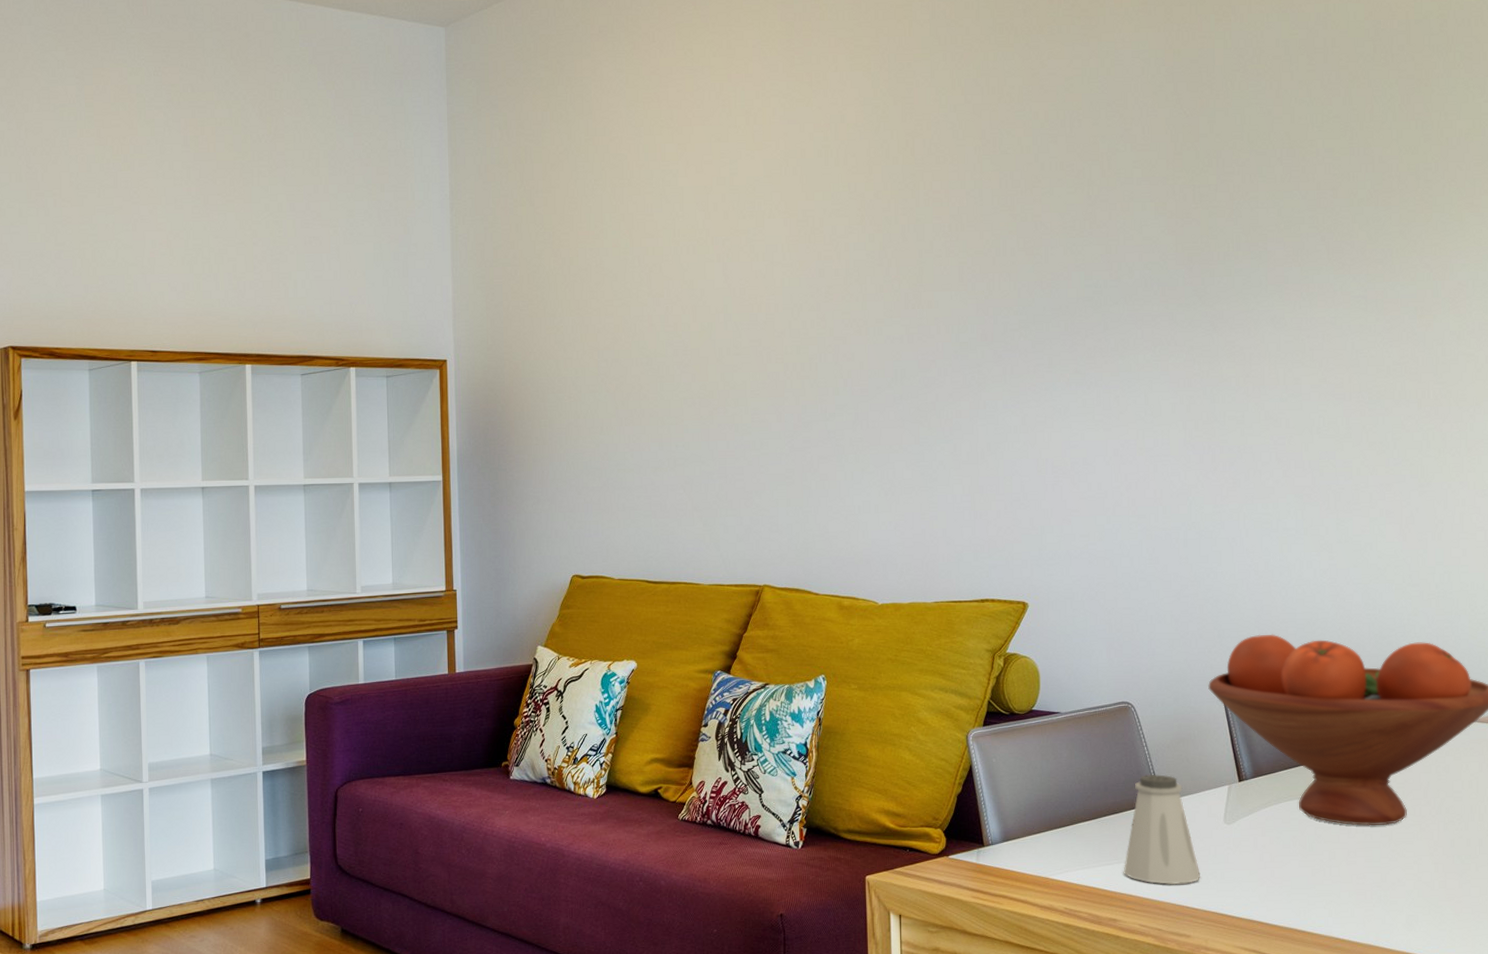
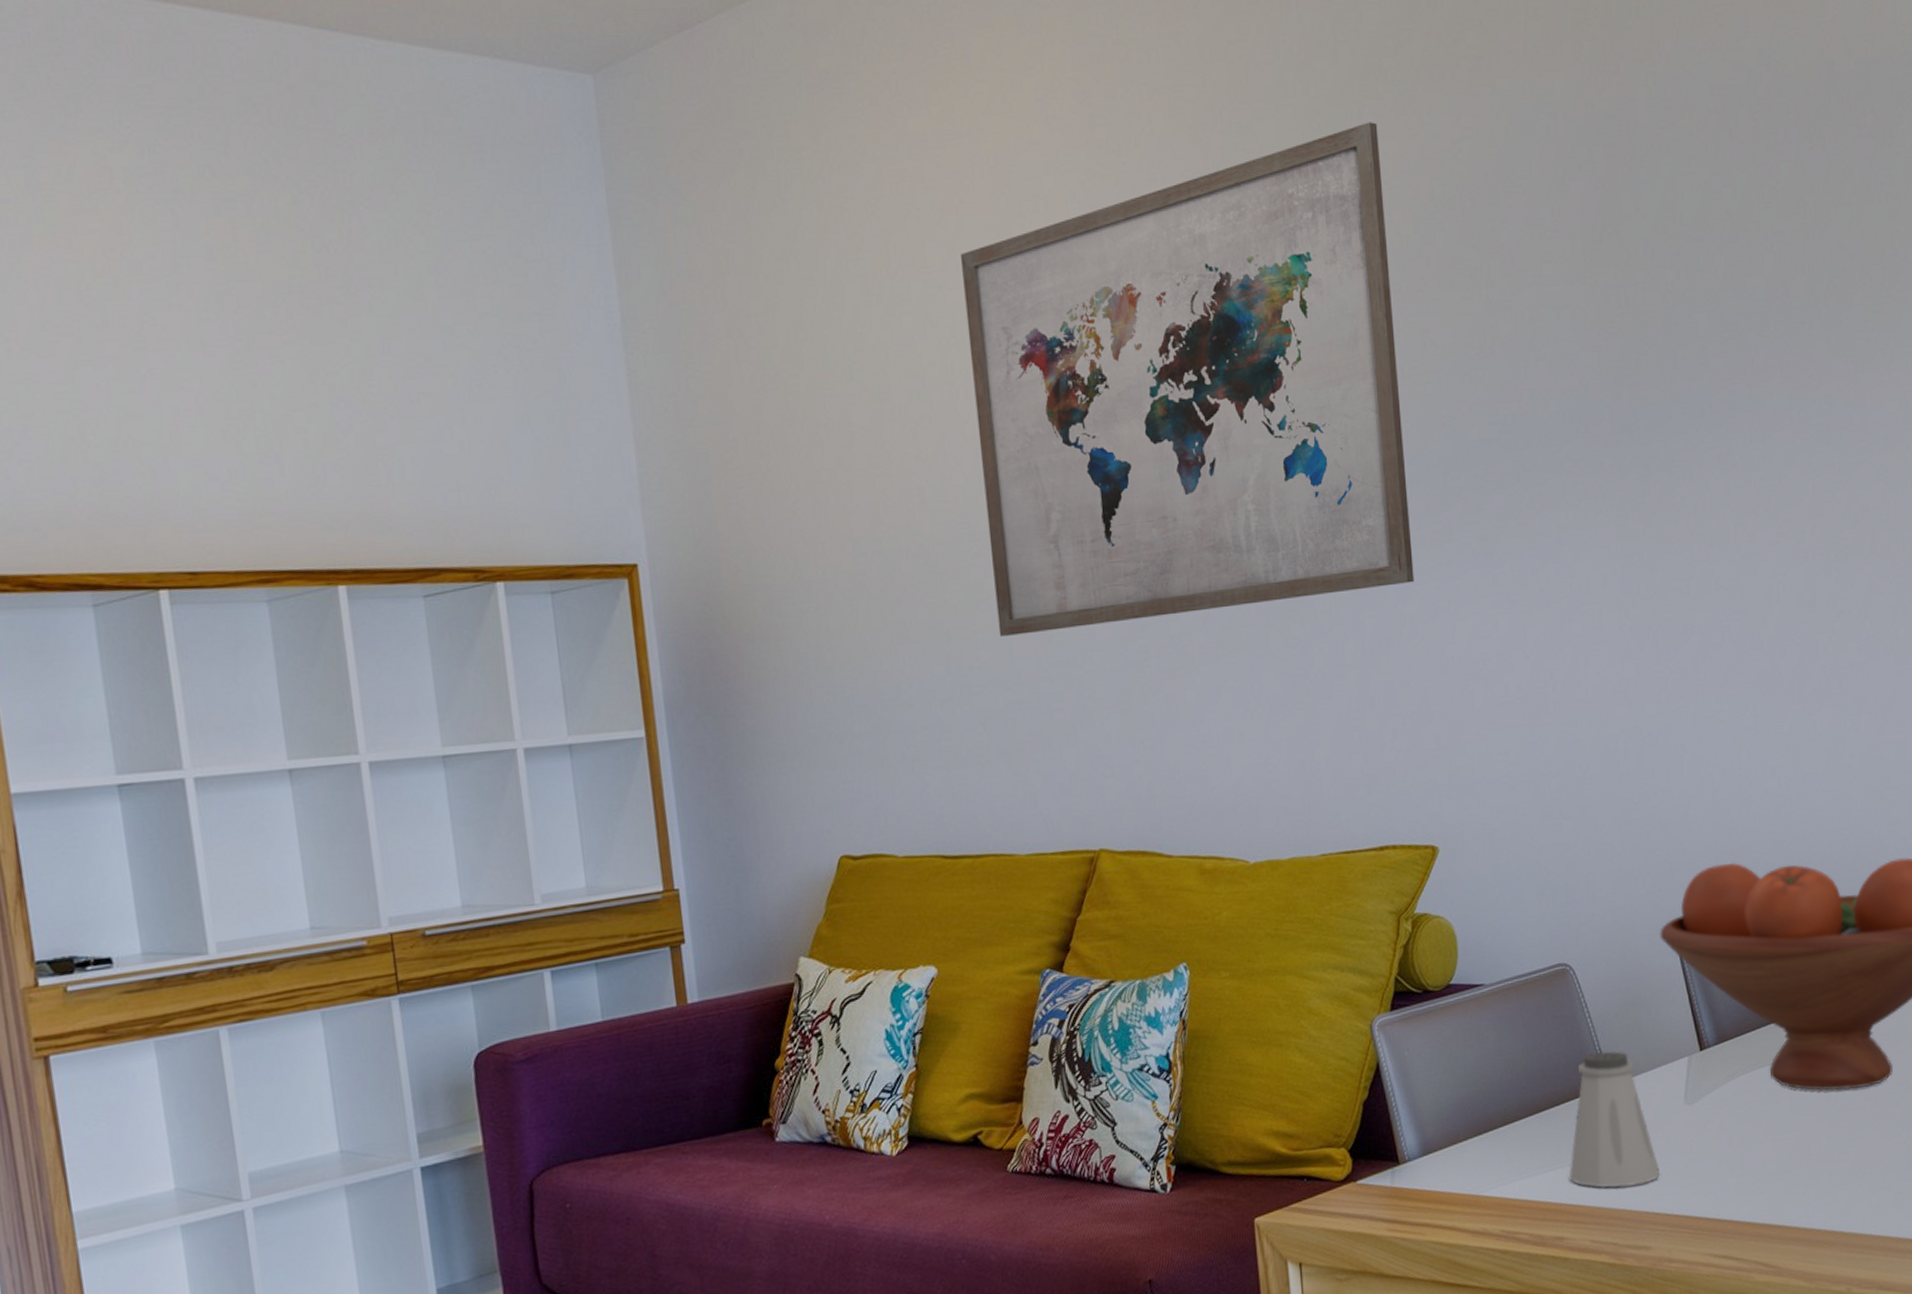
wall art: none [691,64,1019,424] -> present [961,122,1414,636]

